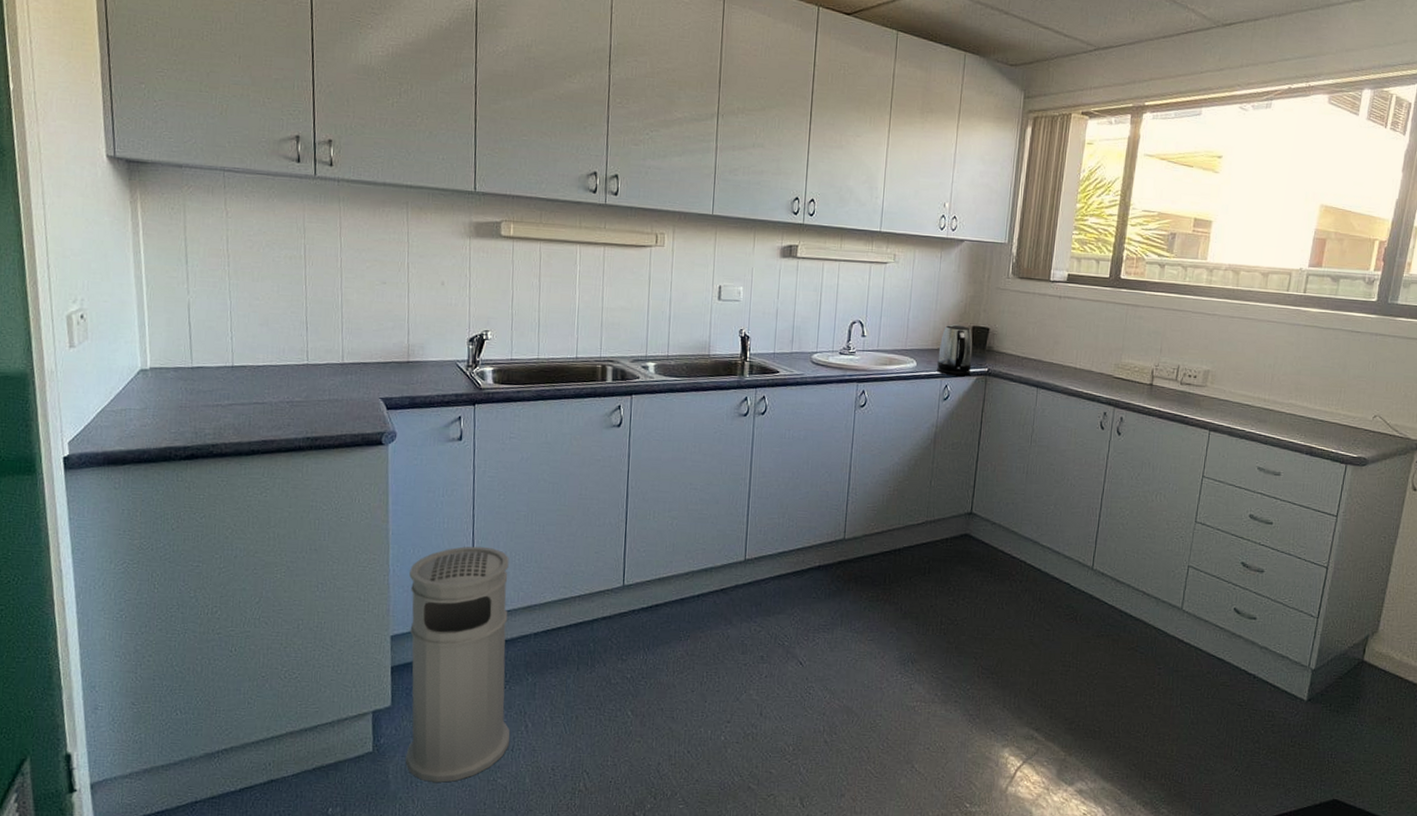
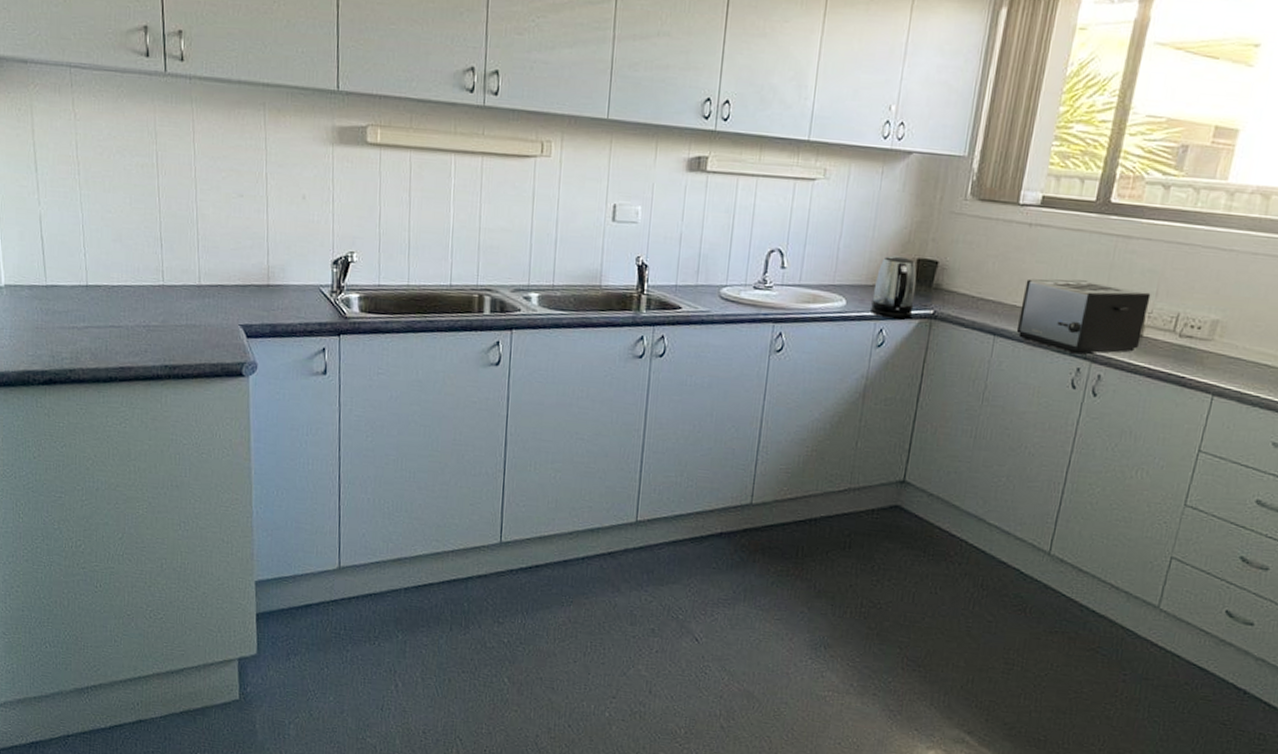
trash can: present [405,546,510,783] -> none [272,490,380,737]
toaster: none [1054,340,1156,401] -> present [1016,279,1151,355]

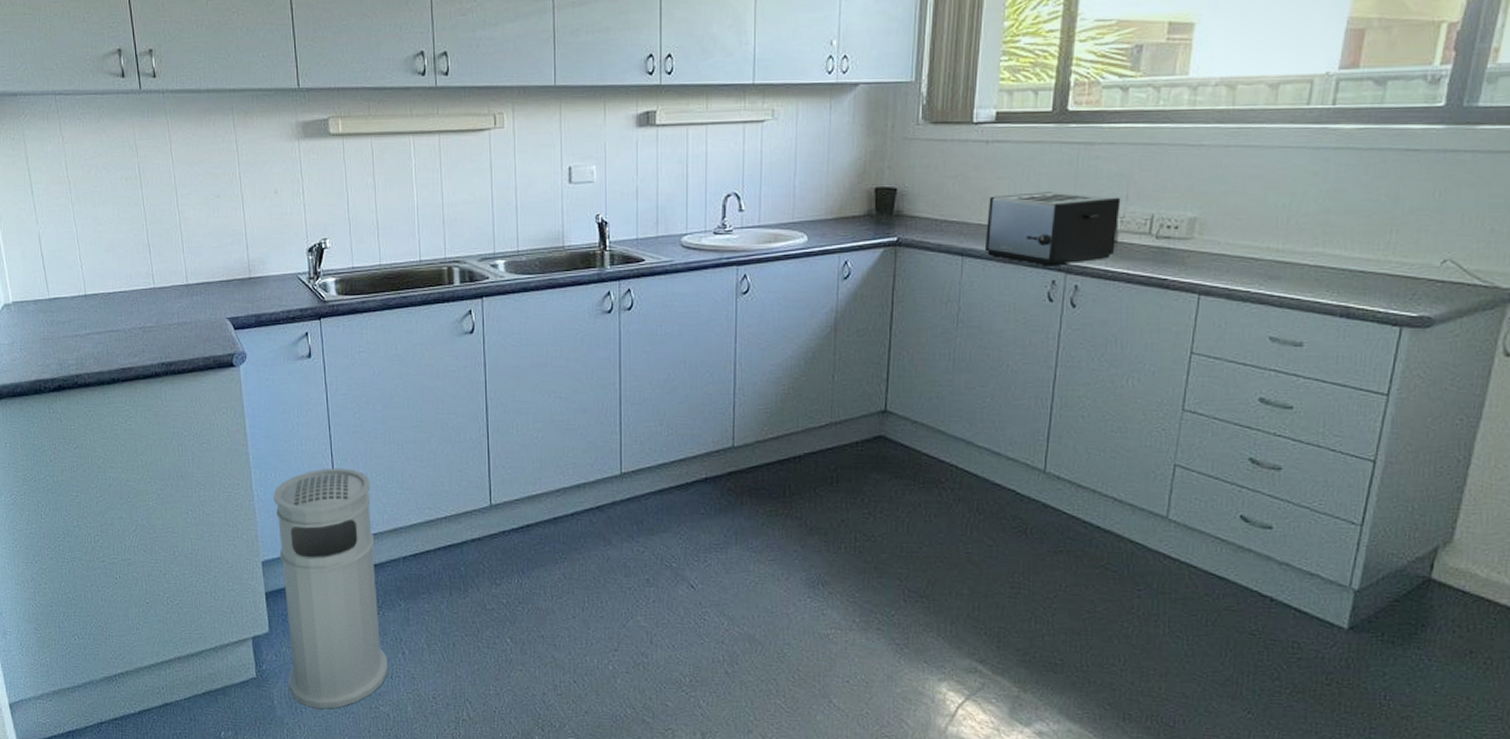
trash can: none [272,490,380,737] -> present [273,468,389,709]
kettle: present [869,255,917,319] -> none [832,187,877,248]

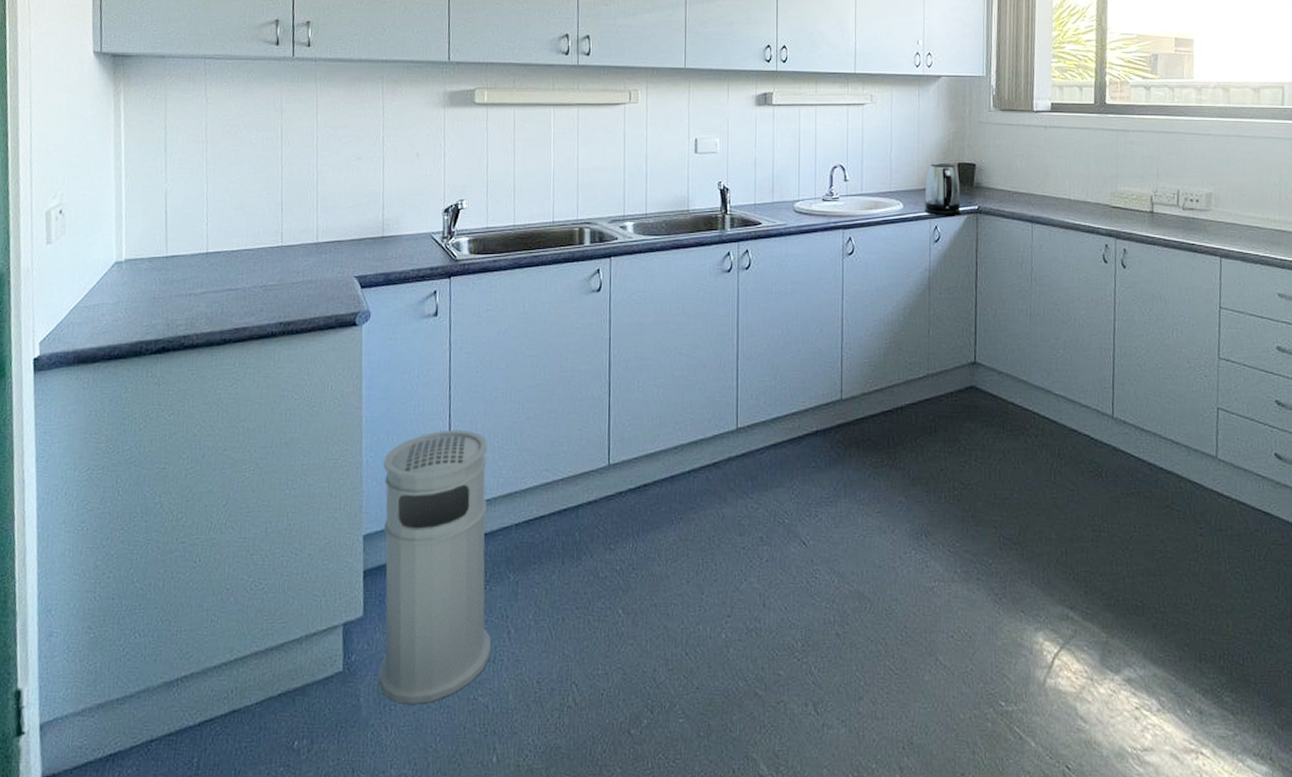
kettle: none [832,187,877,248] -> present [924,162,961,215]
toaster: present [984,192,1121,267] -> none [1049,169,1153,233]

